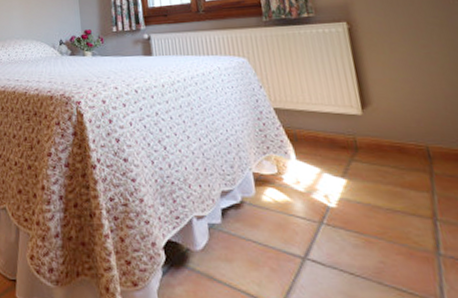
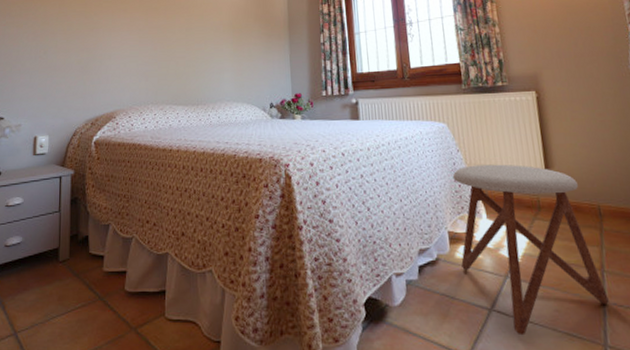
stool: none [255,101,445,288] -> present [452,164,609,336]

